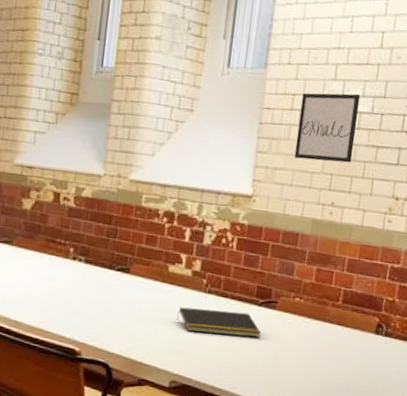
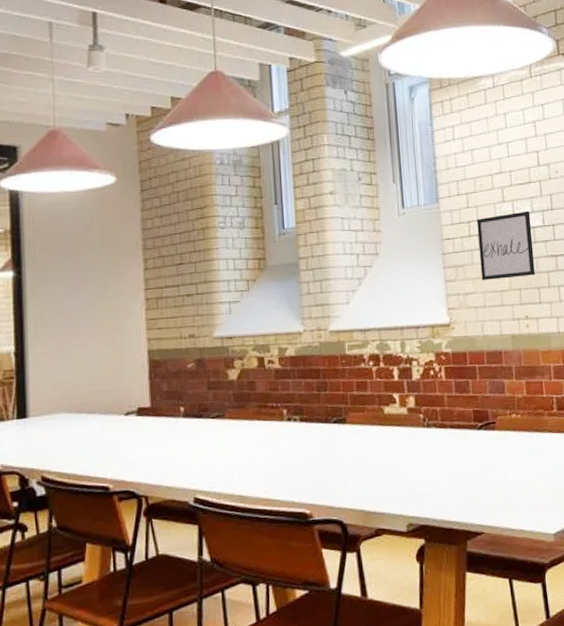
notepad: present [176,307,262,338] -> none [401,439,487,470]

